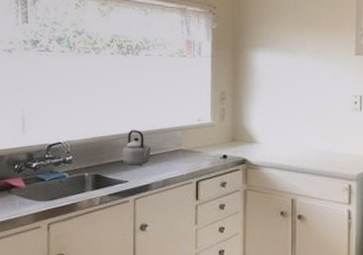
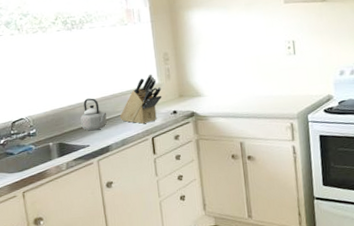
knife block: none [164,112,214,166] -> present [119,74,162,125]

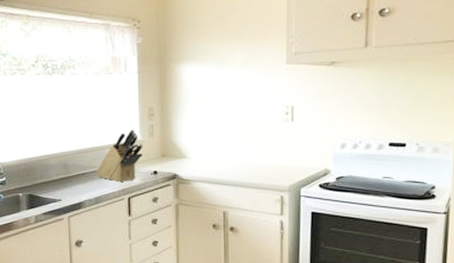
teapot: present [80,98,107,131] -> none [54,149,82,185]

